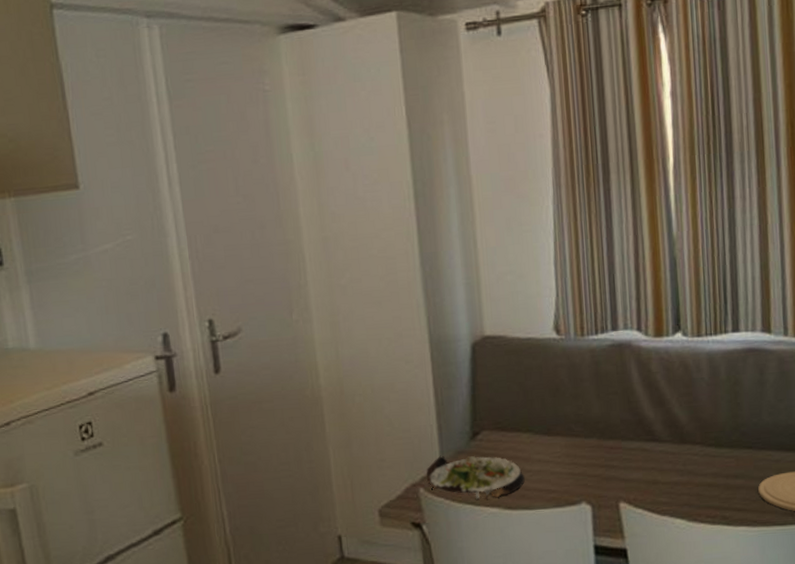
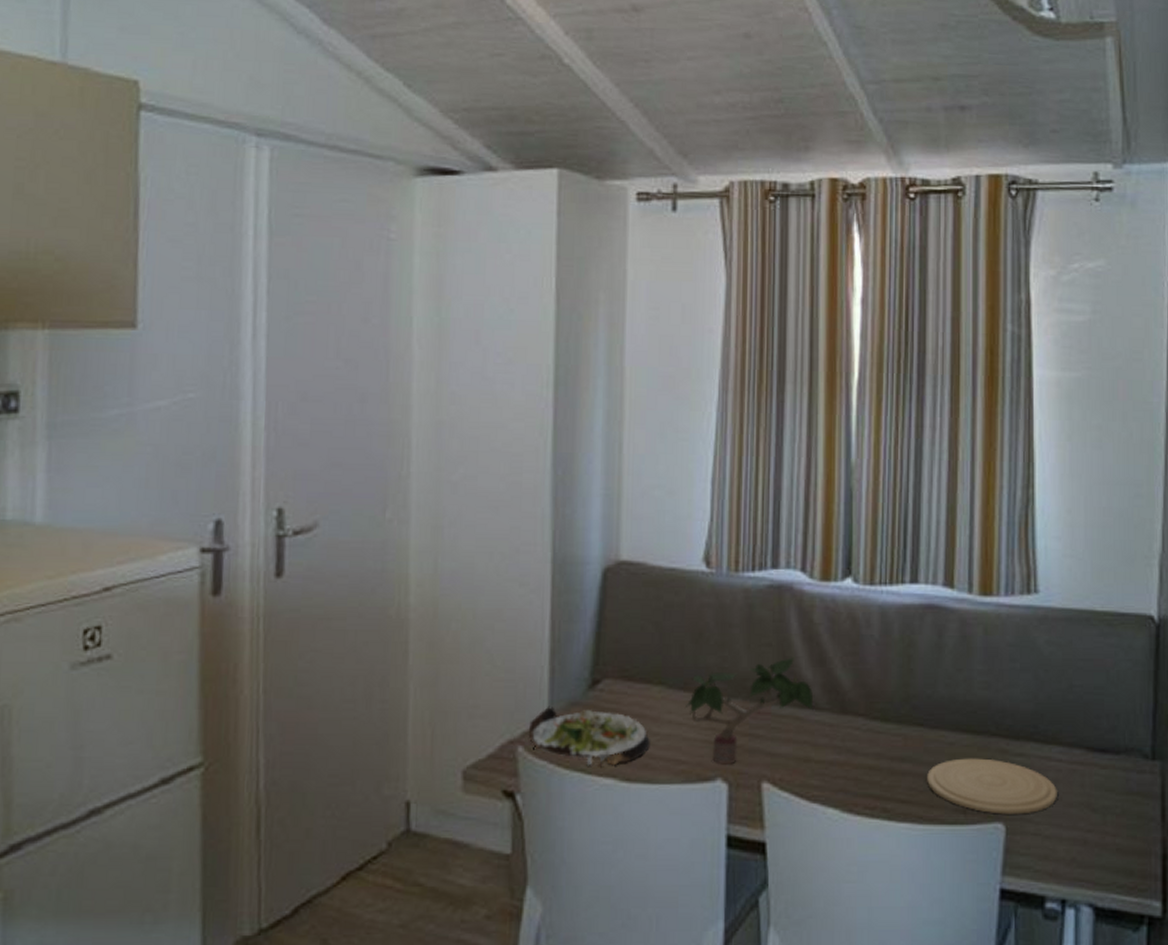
potted plant: none [551,400,658,491] -> present [686,656,814,765]

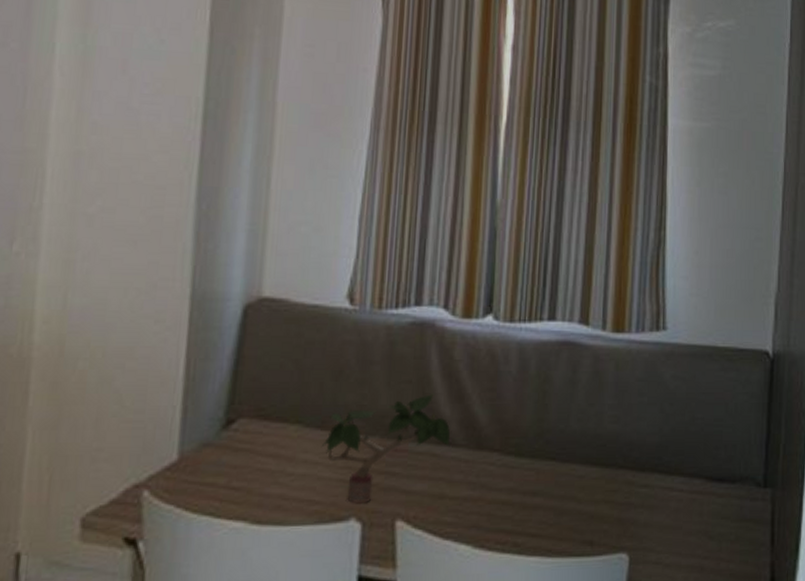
salad plate: present [529,706,650,768] -> none [156,447,284,510]
plate: present [927,758,1057,814] -> none [557,490,678,545]

